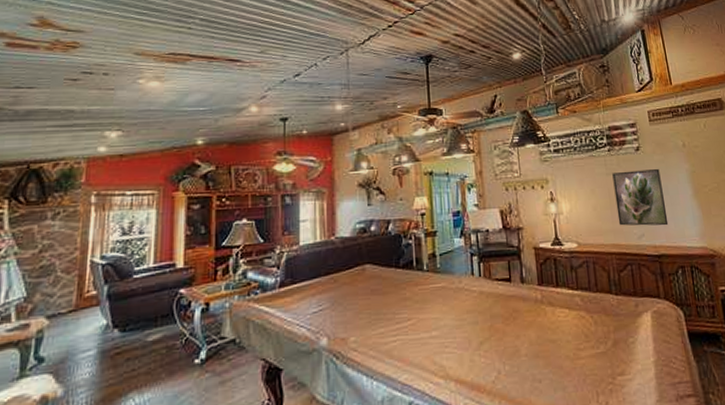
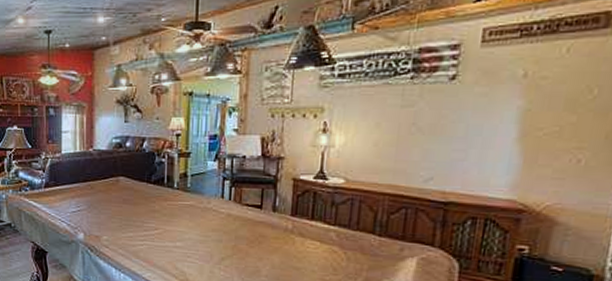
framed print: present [612,169,669,226] -> none [402,104,478,171]

